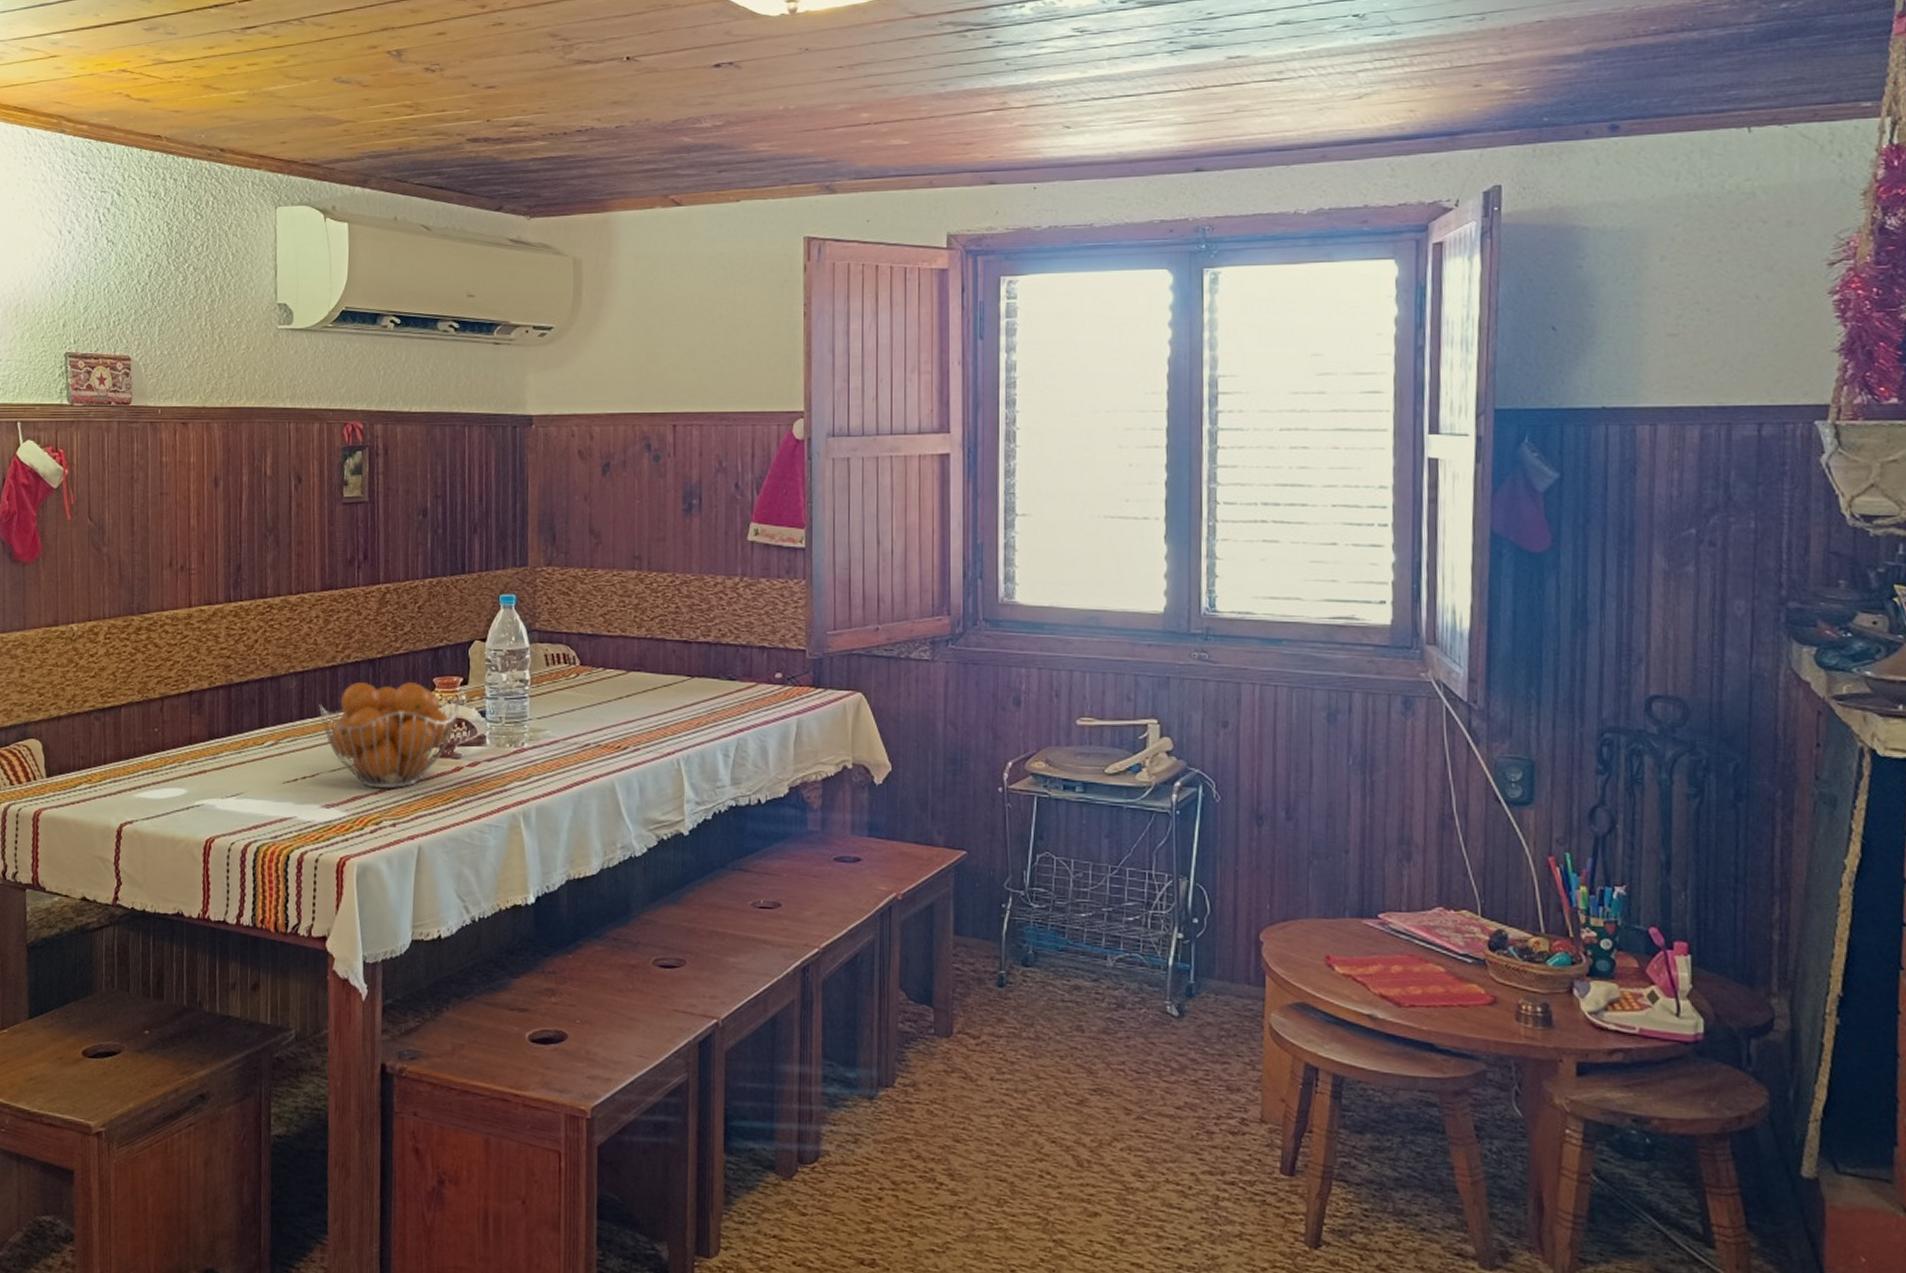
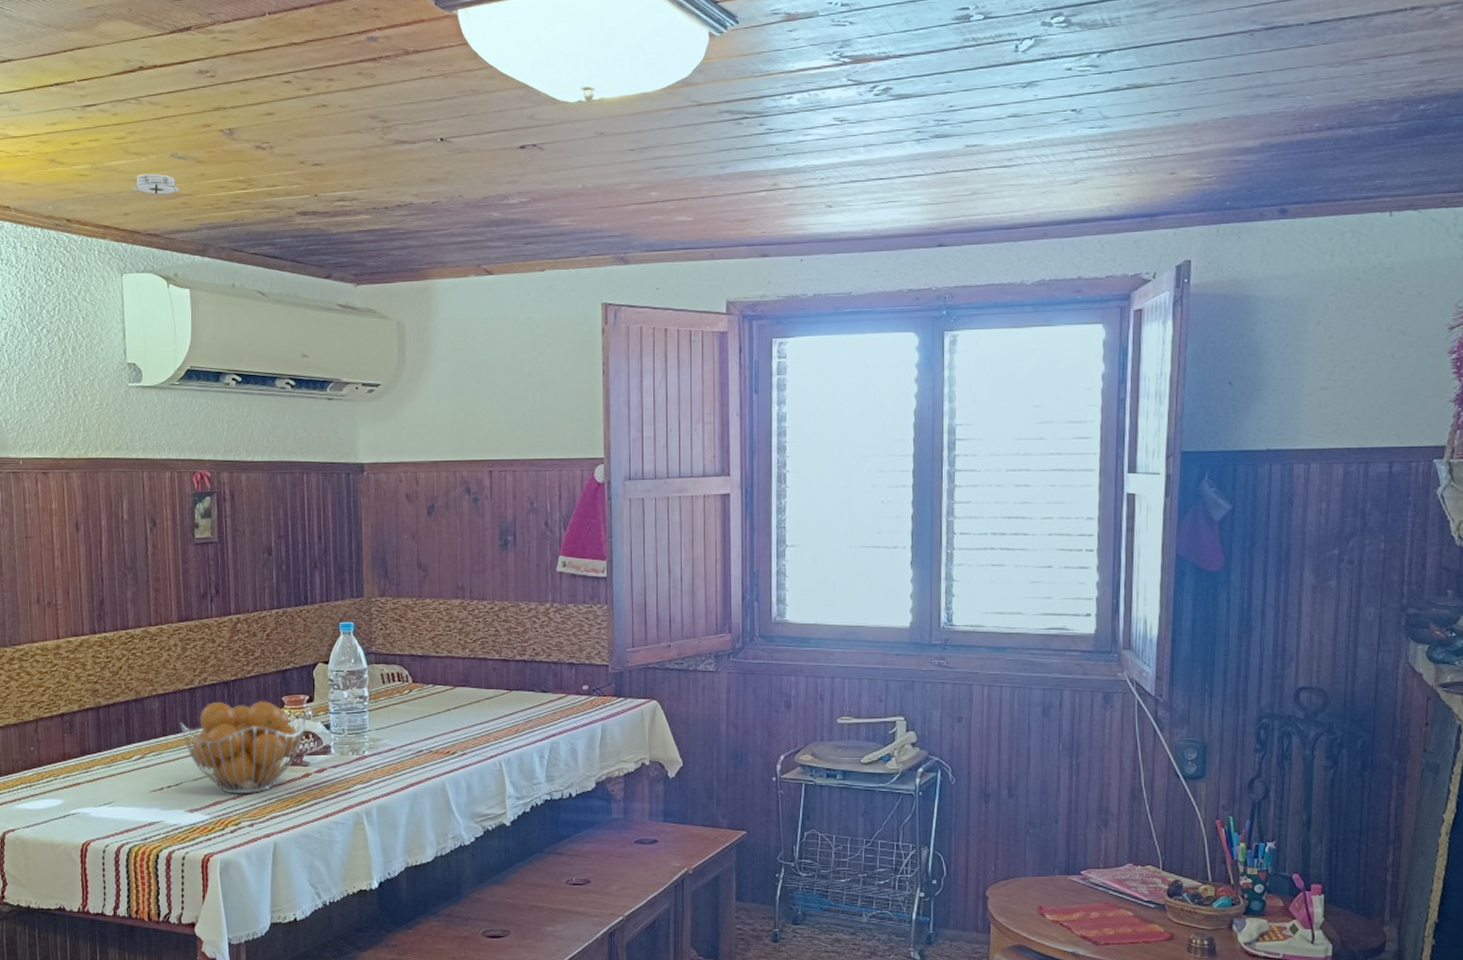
smoke detector: none [290,99,341,121] -> present [132,173,179,194]

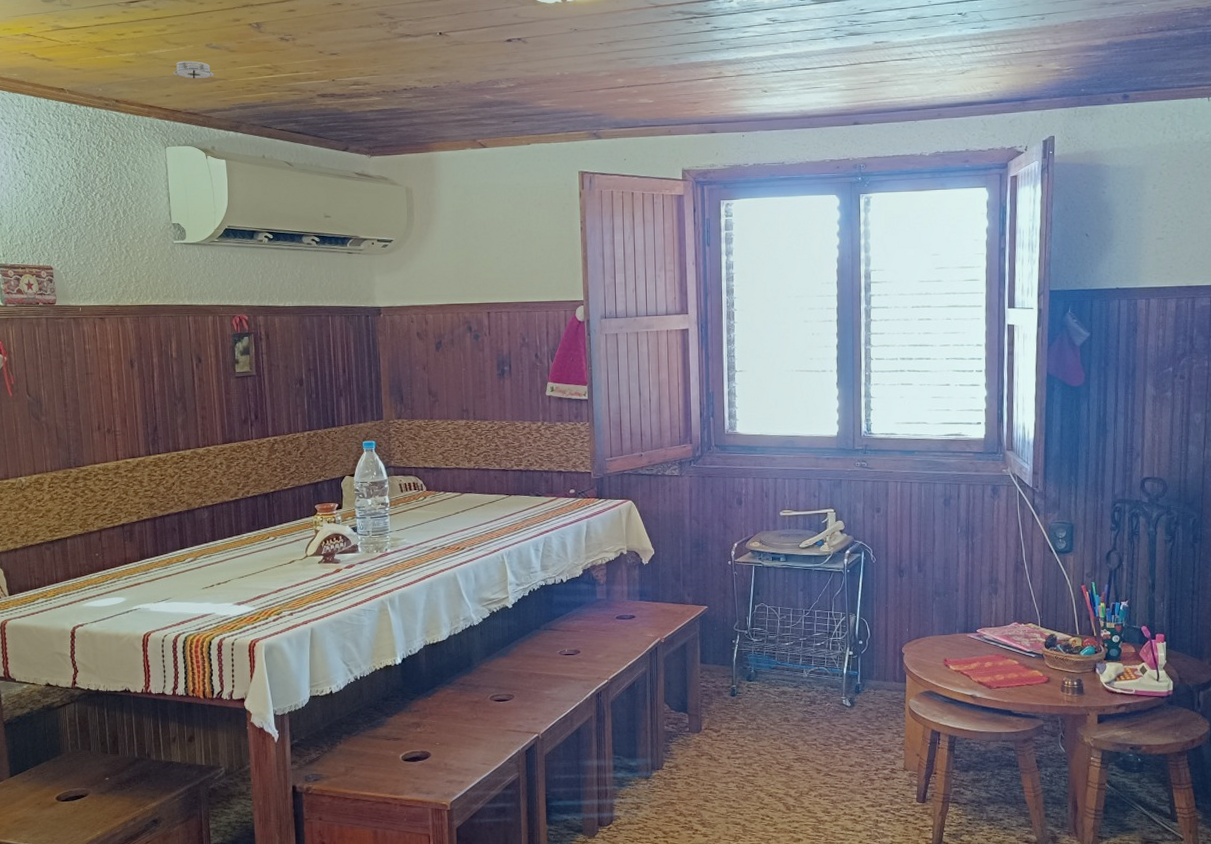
fruit basket: present [180,701,307,794] -> none [227,509,337,589]

